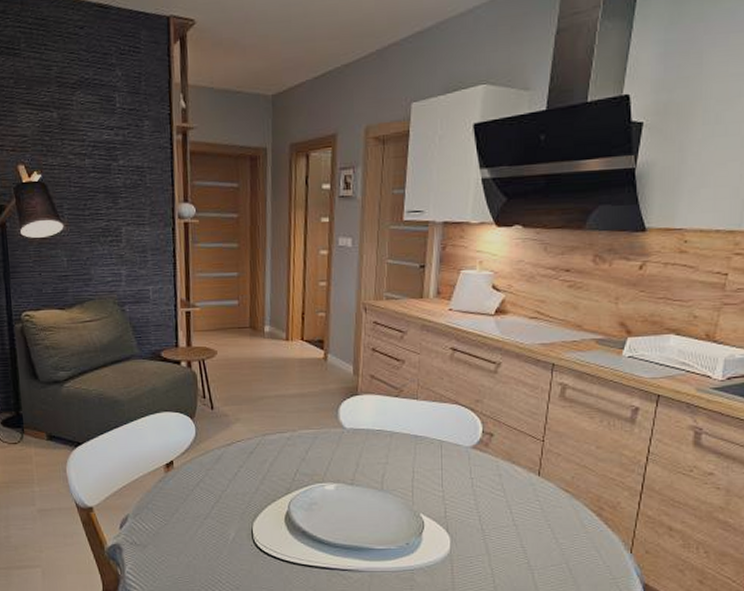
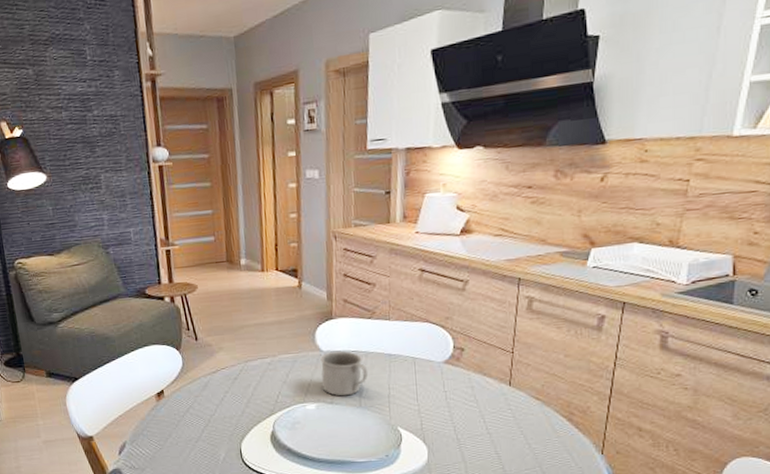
mug: none [342,430,392,478] -> present [320,351,369,396]

